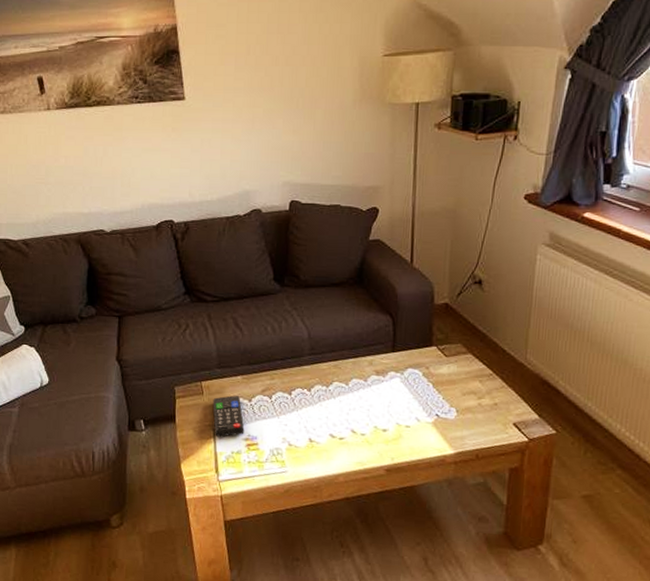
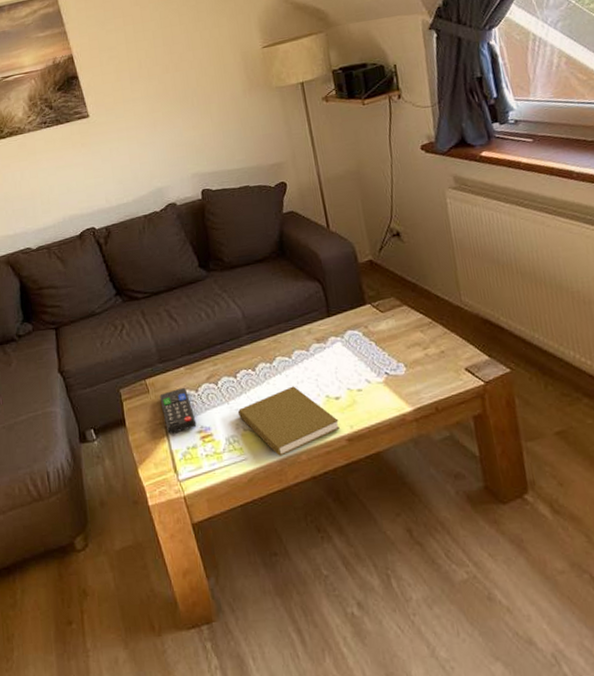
book: none [286,412,382,474] -> present [237,386,340,456]

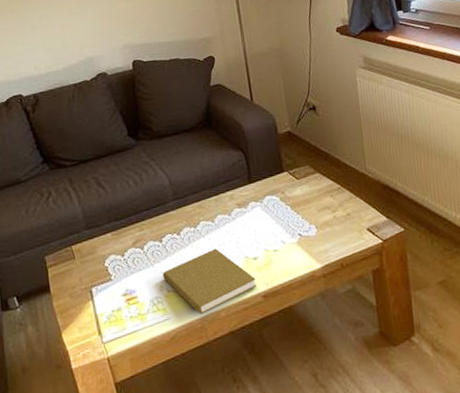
remote control: present [160,388,197,434] -> none [85,253,122,298]

